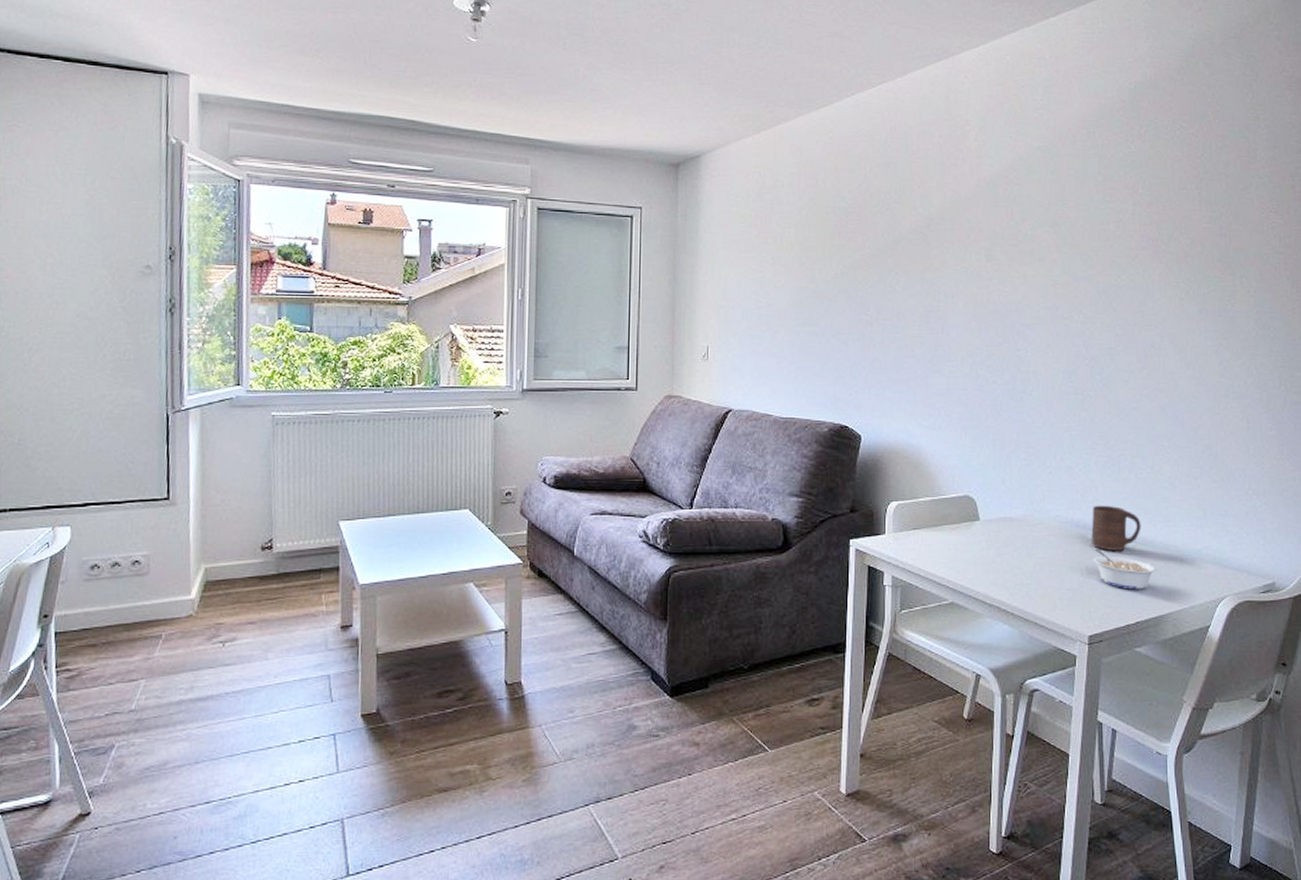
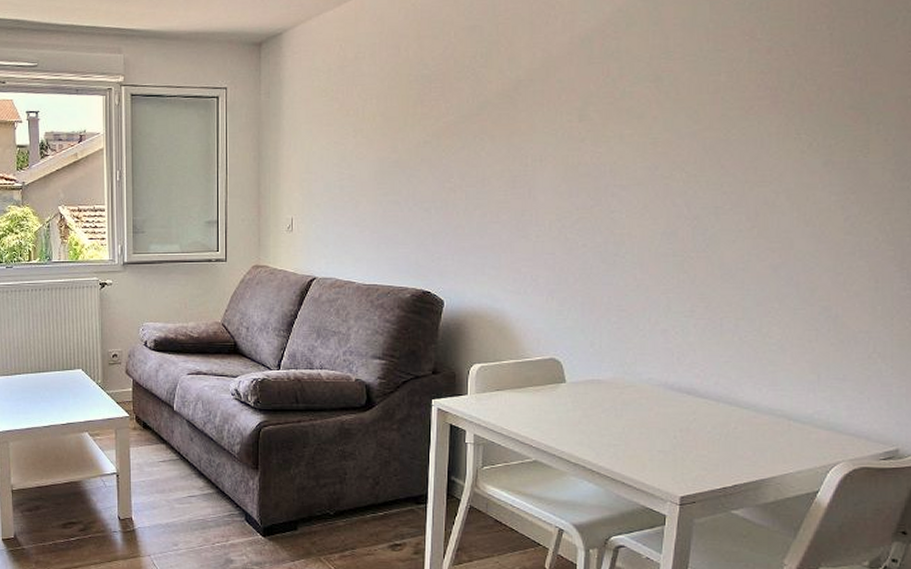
cup: present [1091,505,1141,551] -> none [687,368,744,414]
legume: present [1093,548,1157,590] -> none [688,411,760,453]

